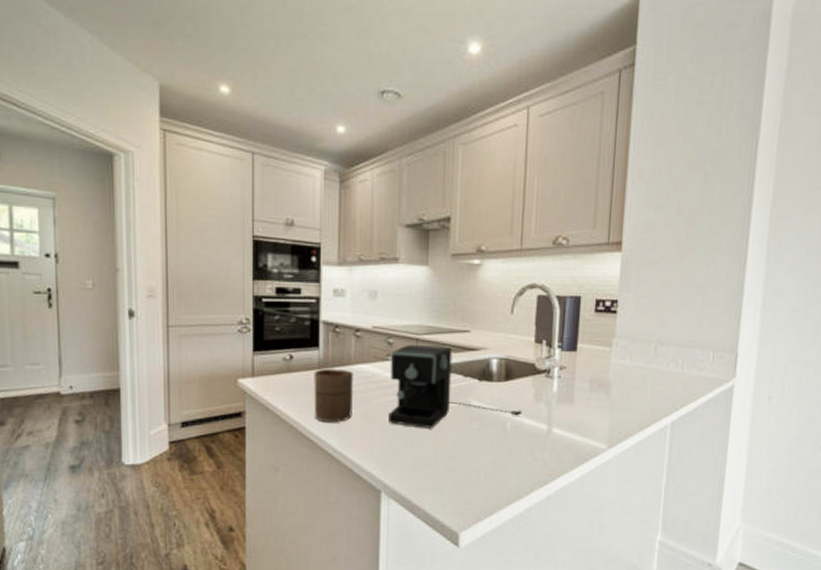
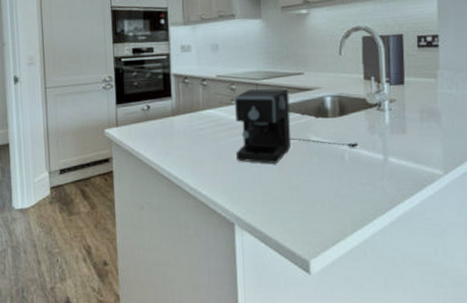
cup: present [314,368,354,423] -> none [168,115,205,163]

